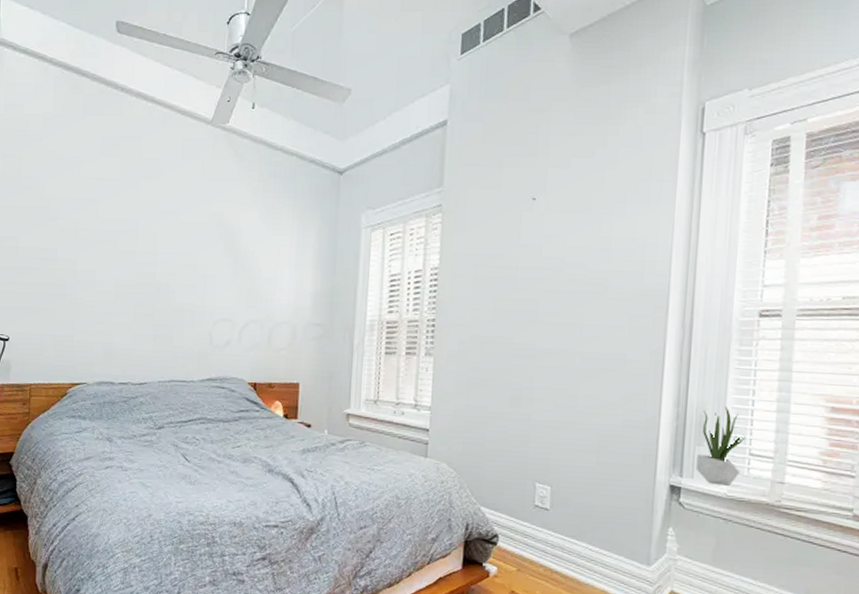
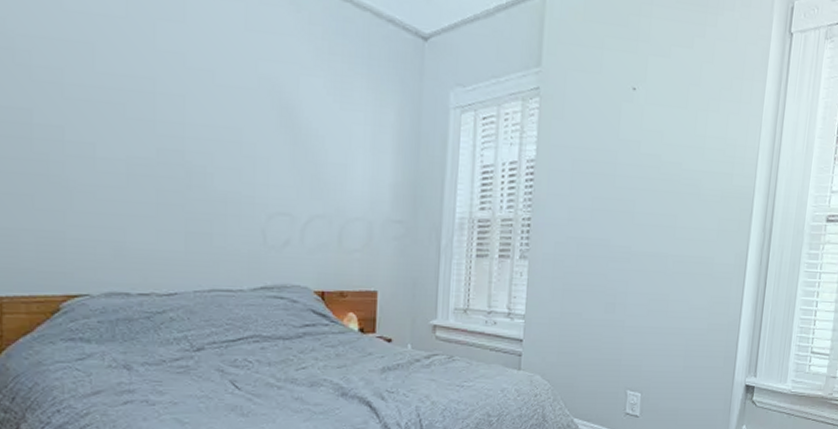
potted plant: present [696,406,746,487] -> none [768,308,809,384]

